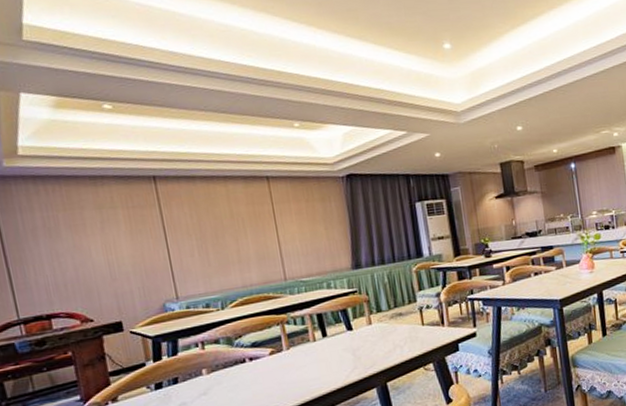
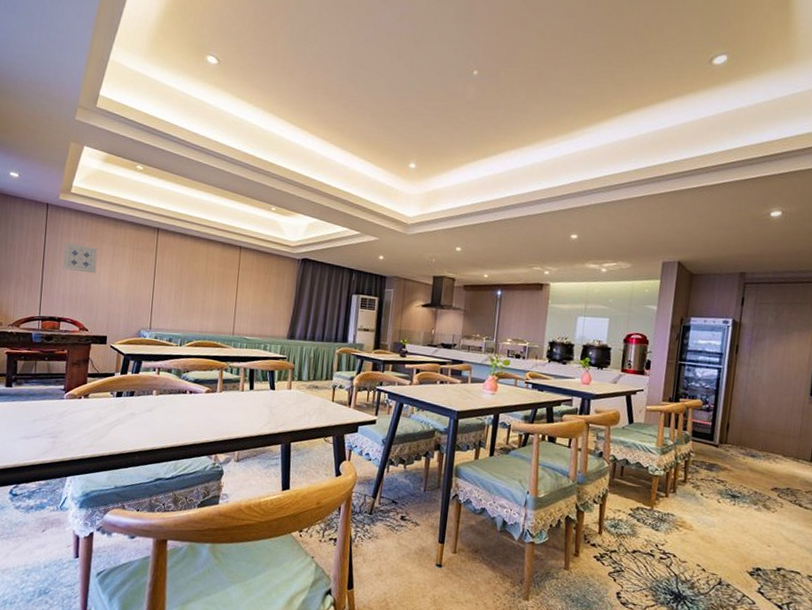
wall art: none [27,217,84,254] -> present [62,243,98,274]

